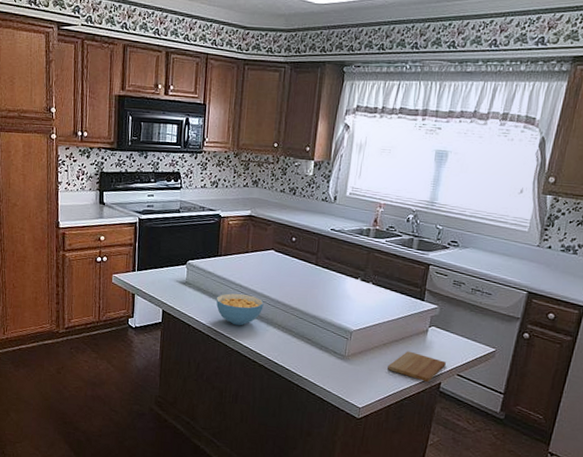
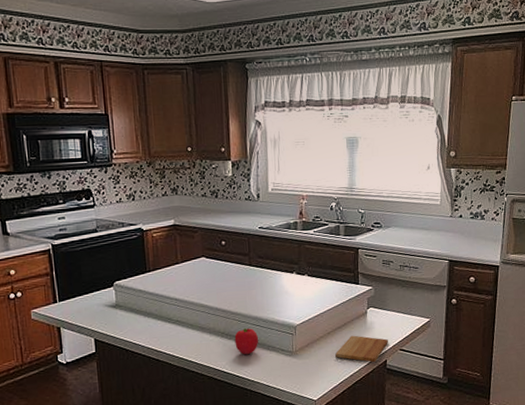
cereal bowl: present [216,293,264,326] -> none [151,307,203,342]
fruit: none [289,324,314,351] -> present [234,327,259,355]

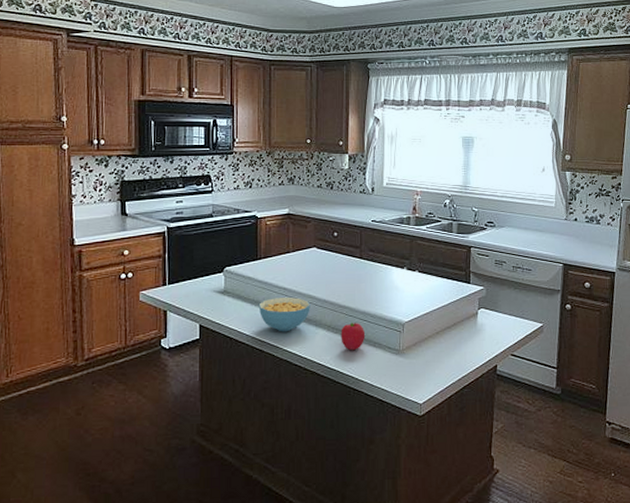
cereal bowl: none [151,307,203,342] -> present [258,297,310,332]
cutting board: present [335,335,388,362] -> none [444,336,499,366]

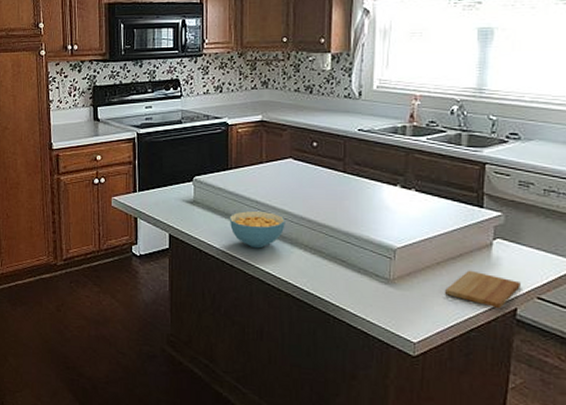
fruit: present [341,322,366,351] -> none [319,243,349,275]
cutting board: none [444,336,499,366] -> present [445,270,520,308]

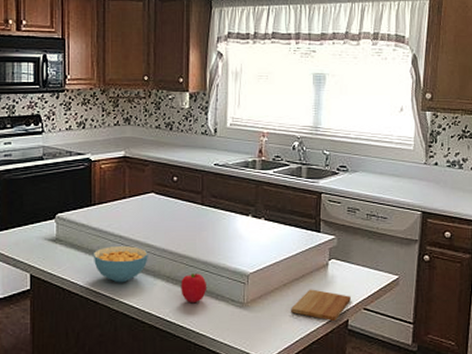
fruit: none [319,243,349,275] -> present [181,272,207,304]

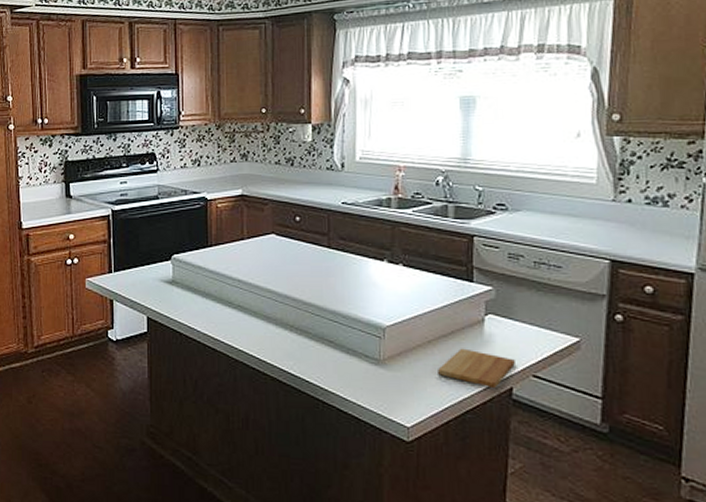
cereal bowl: present [93,246,148,283] -> none [210,291,269,330]
fruit: present [181,272,207,304] -> none [306,322,337,357]

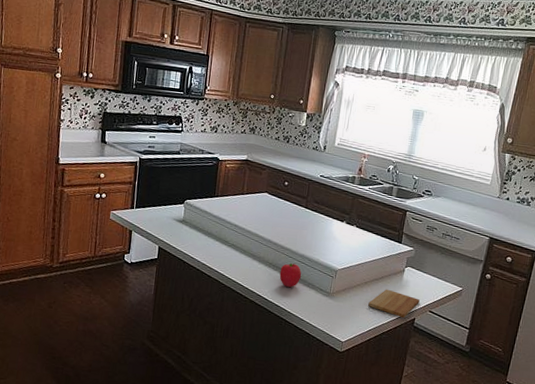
fruit: none [306,322,337,357] -> present [279,262,302,288]

